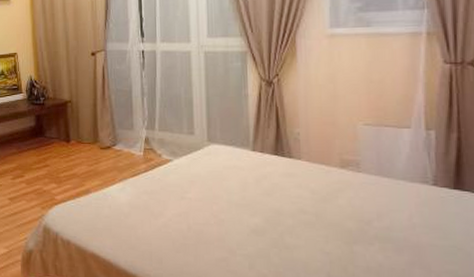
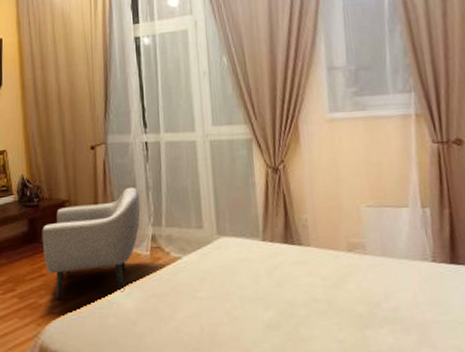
armchair: none [47,92,135,188] -> present [42,187,140,299]

